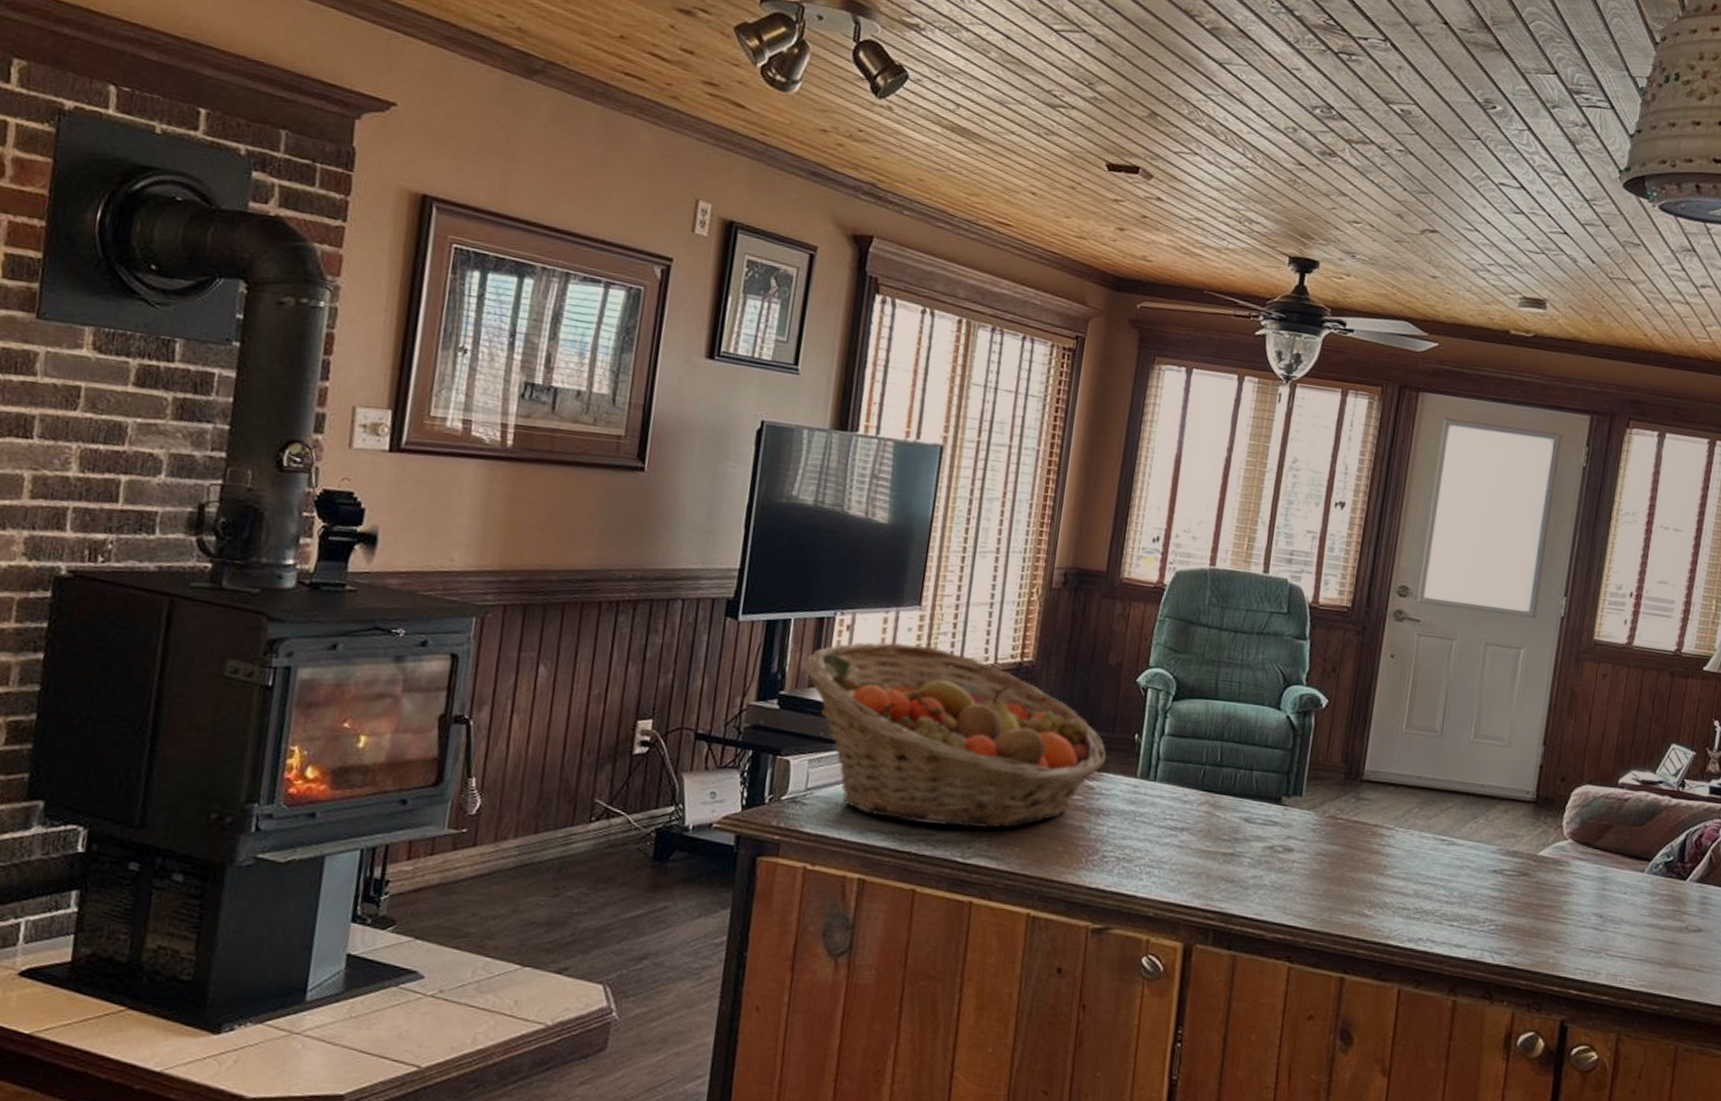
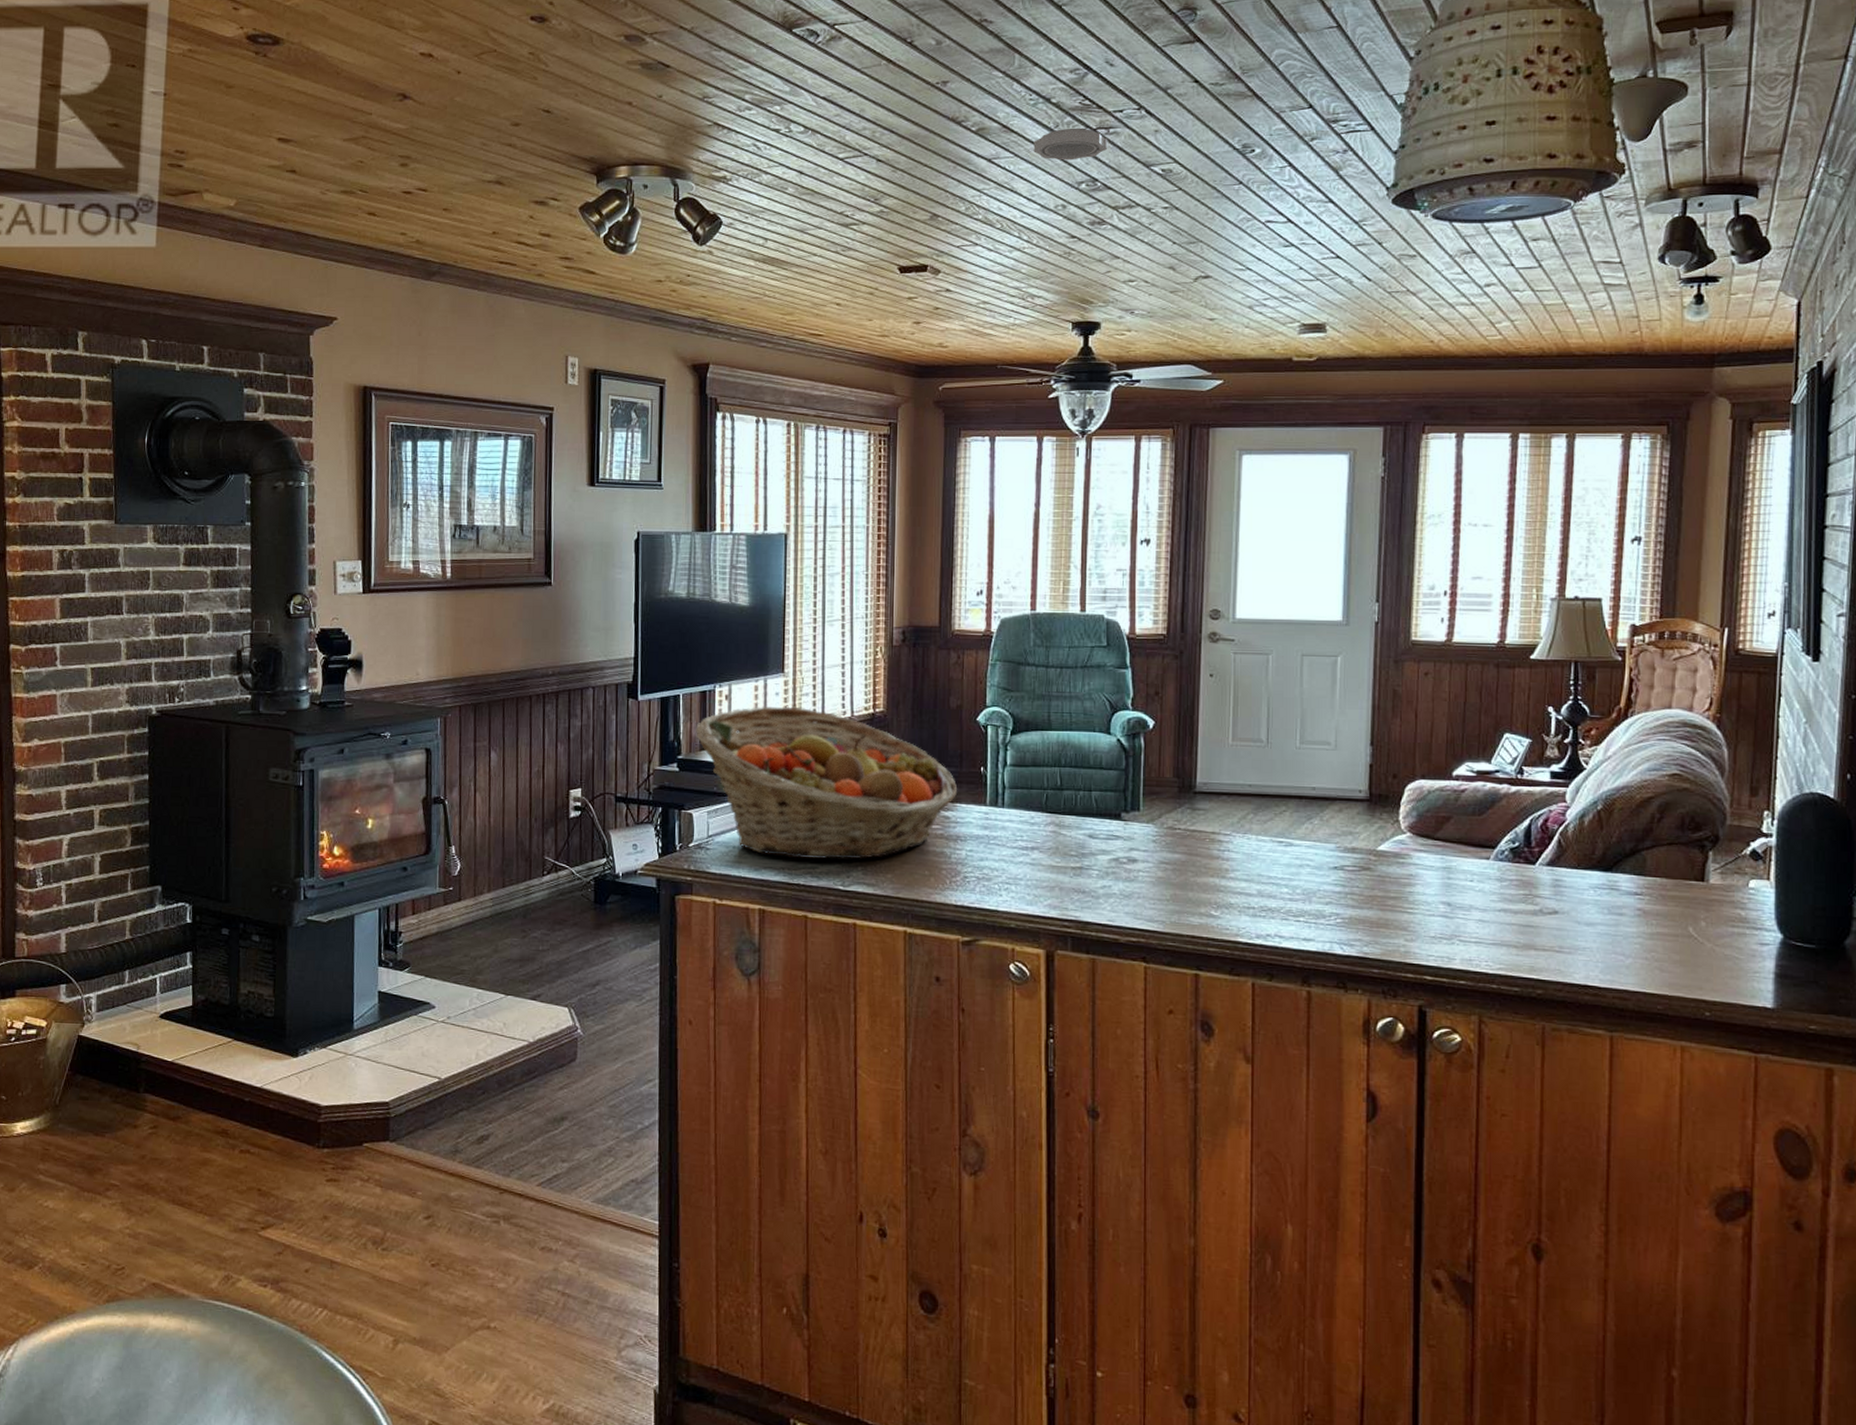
smoke detector: none [1269,45,1349,83] -> present [1033,128,1108,161]

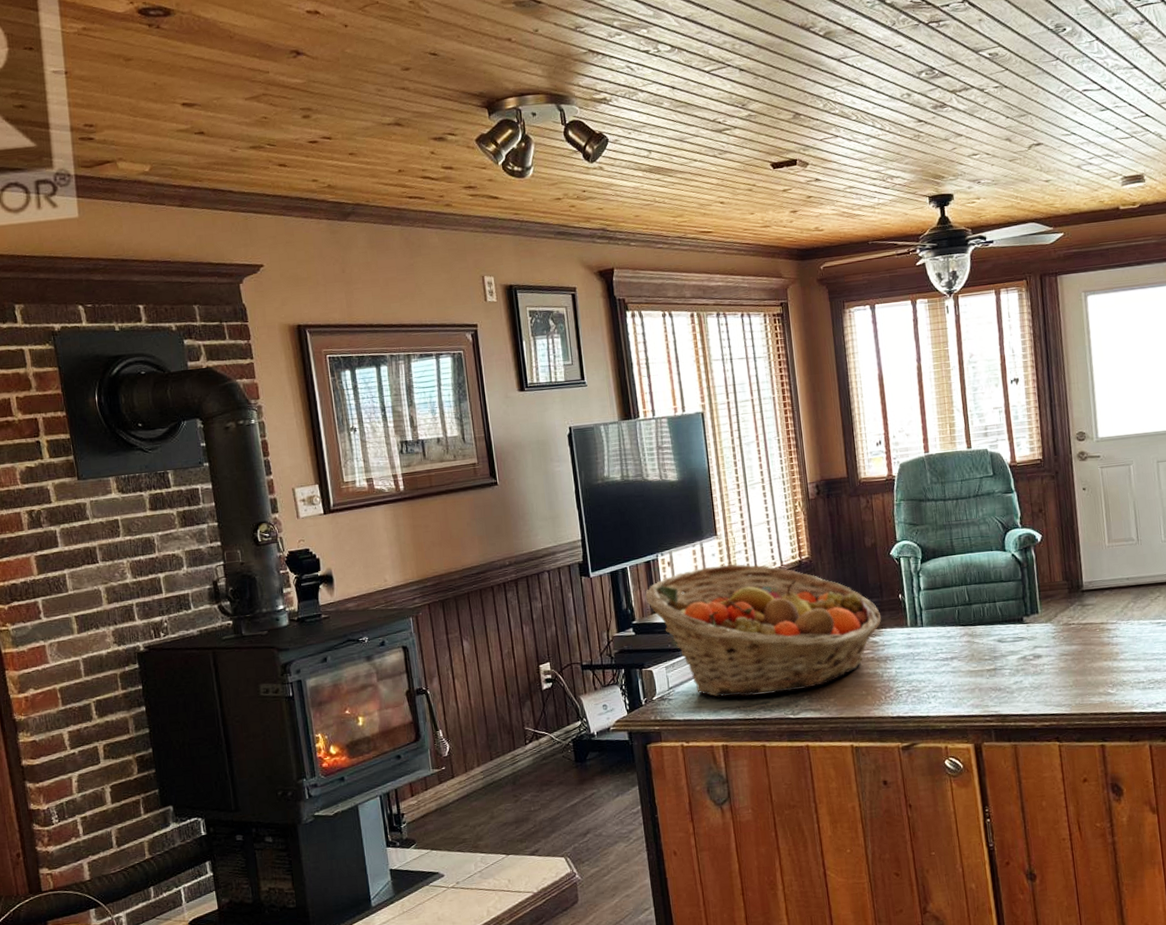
smoke detector: present [1033,128,1108,161] -> none [875,23,941,54]

